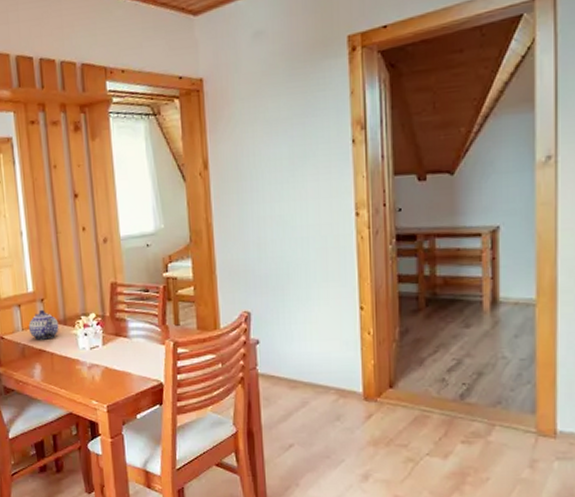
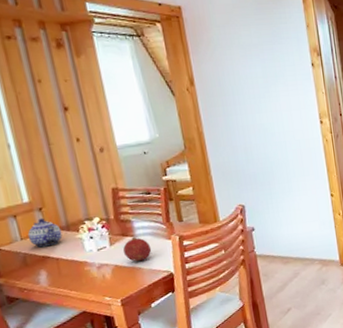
fruit: none [115,338,144,366] -> present [123,236,152,262]

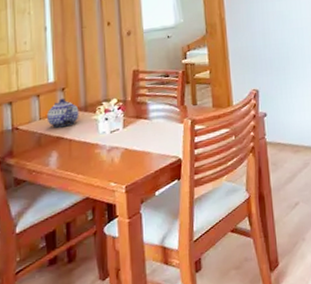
fruit: present [123,236,152,262] -> none [136,119,163,146]

